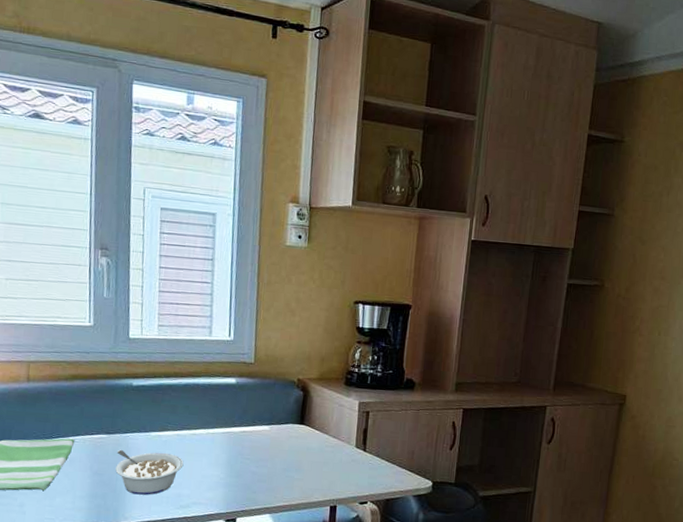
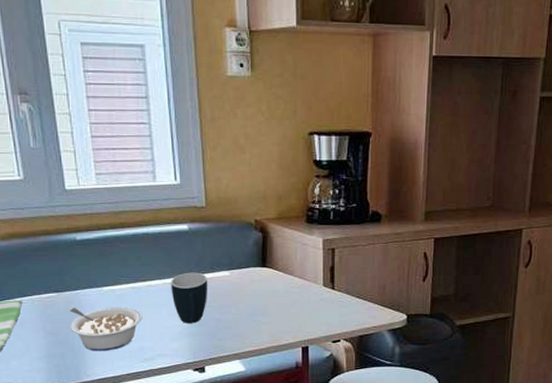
mug: none [213,424,249,475] -> present [171,272,208,324]

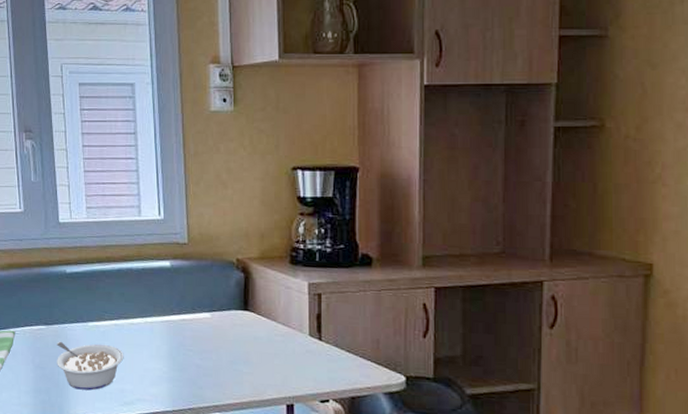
mug: present [171,272,208,324] -> none [152,311,189,368]

